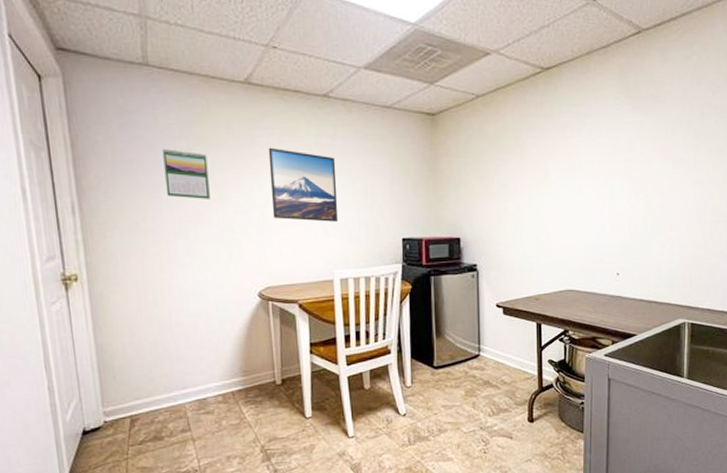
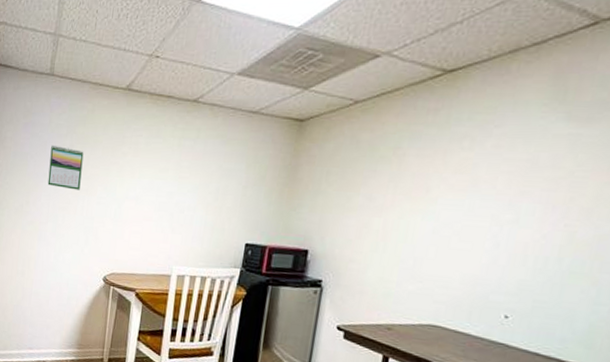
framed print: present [268,147,339,222] -> none [128,147,194,221]

